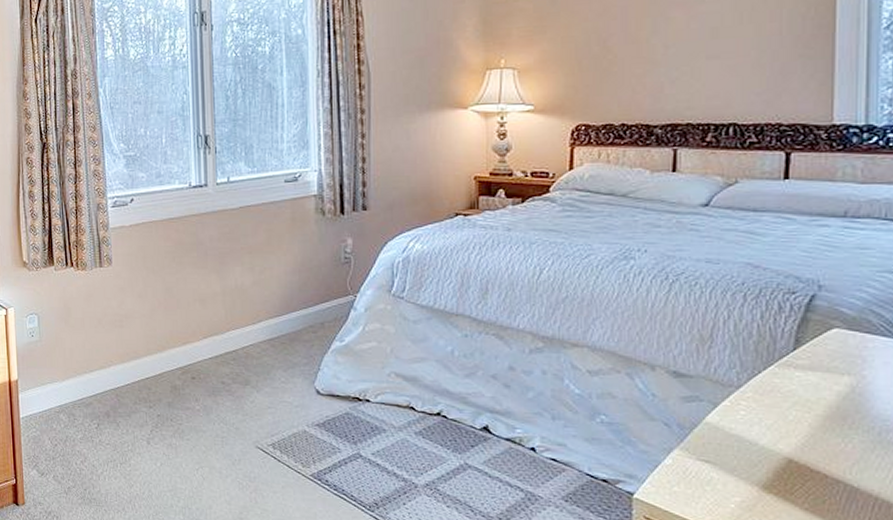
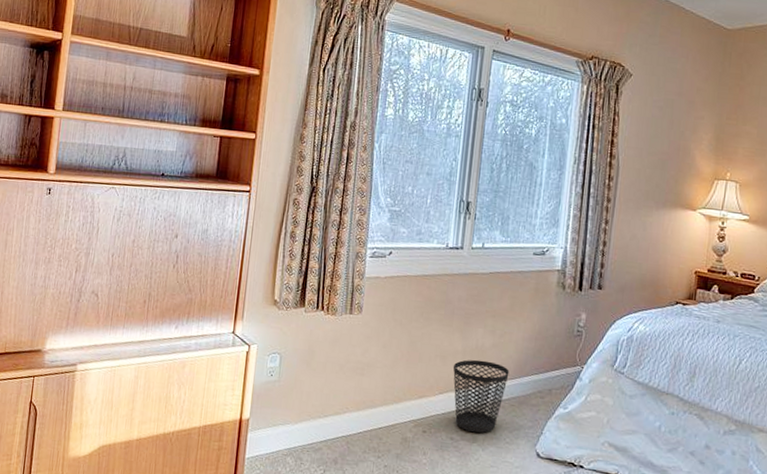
wastebasket: none [214,299,275,375] -> present [453,359,510,434]

